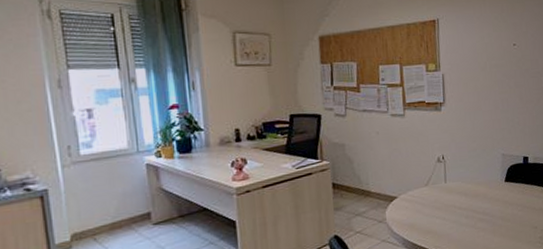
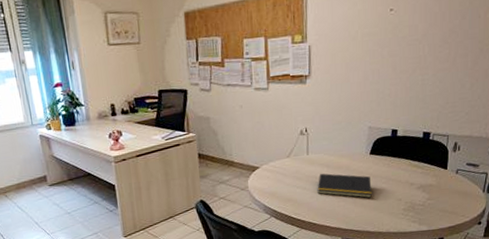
notepad: none [456,202,510,227] -> present [317,173,372,198]

